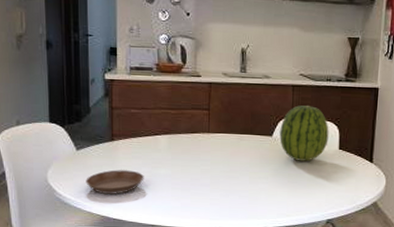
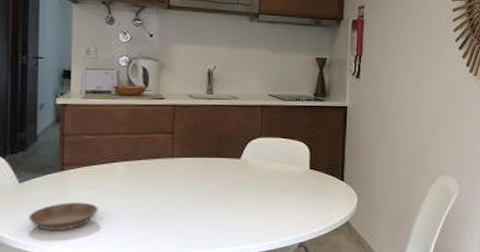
fruit: present [279,105,329,161] -> none [248,126,299,183]

